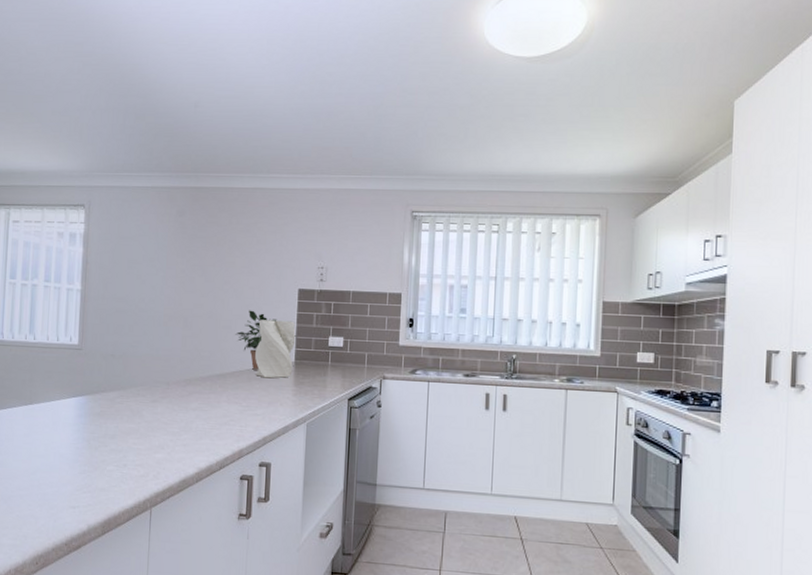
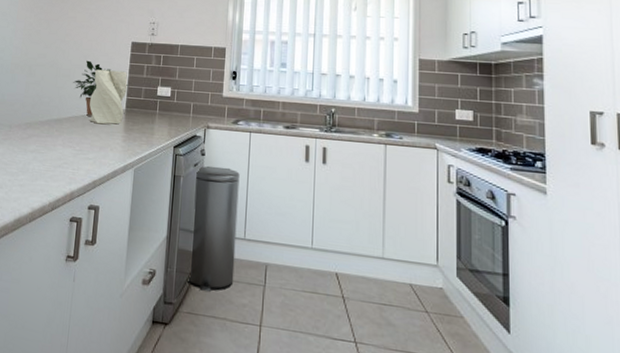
pedal bin: none [364,417,418,542] -> present [185,165,240,292]

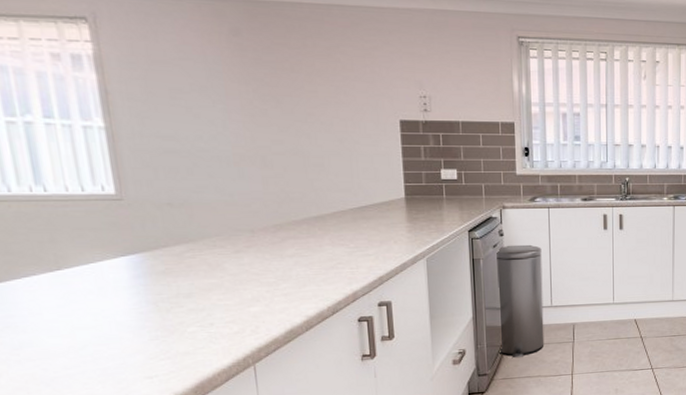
potted plant: present [73,60,129,117] -> none [330,145,404,210]
vase: present [89,69,128,125] -> none [356,155,404,217]

